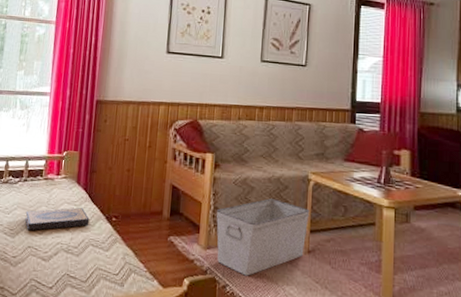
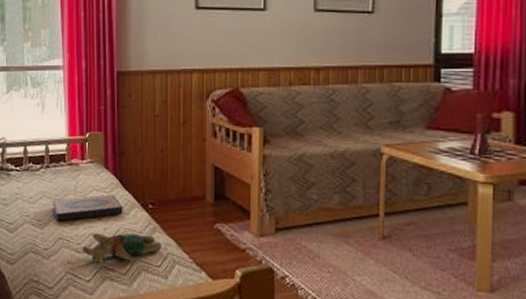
teddy bear: none [48,242,121,271] -> present [82,232,162,263]
storage bin: present [216,198,310,276] -> none [269,177,383,266]

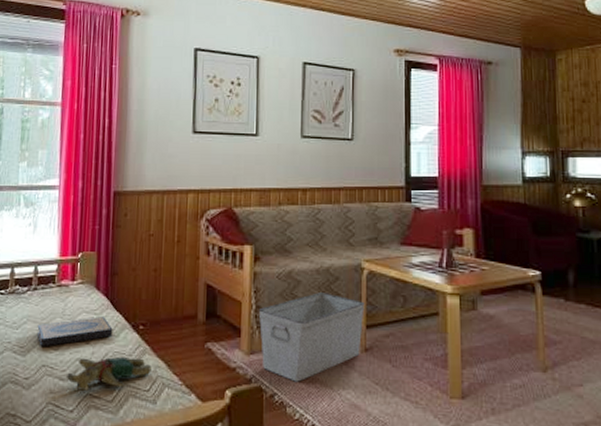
storage bin: none [269,177,383,266] -> present [259,292,365,382]

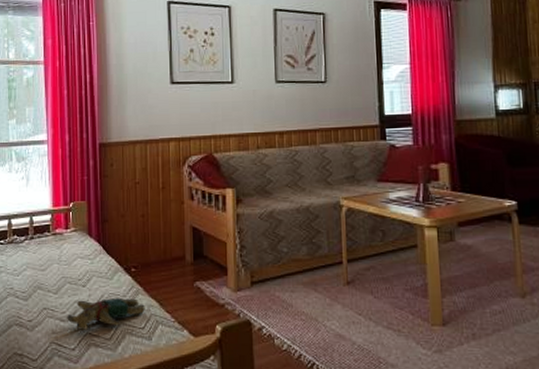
hardback book: present [37,317,113,347] -> none [36,261,107,292]
storage bin: present [259,292,365,382] -> none [244,230,345,315]

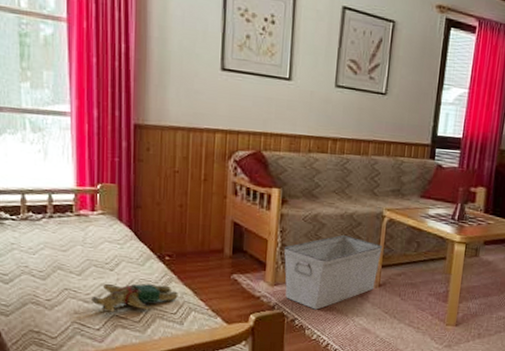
storage bin: none [244,230,345,315] -> present [284,235,383,310]

